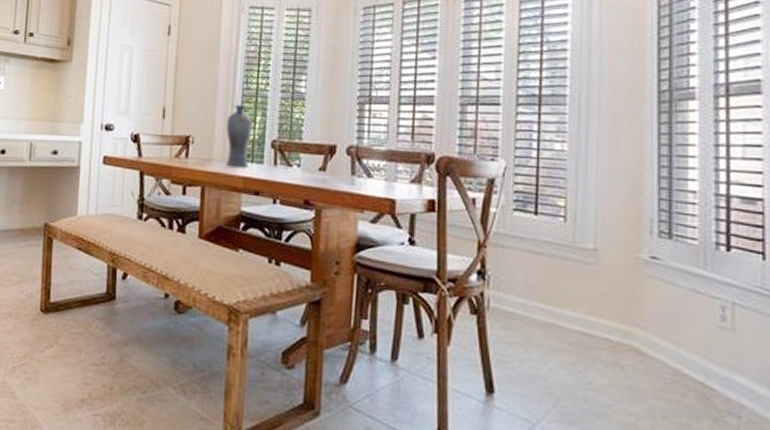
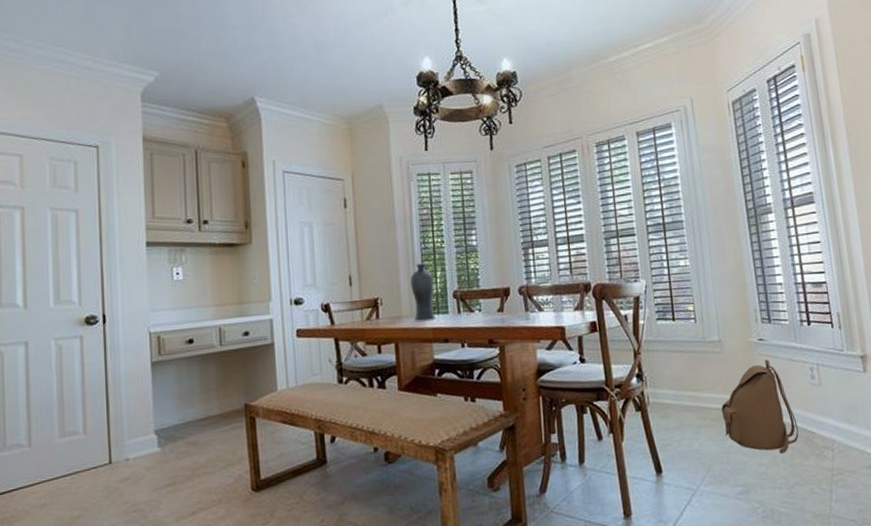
backpack: none [584,284,691,406] -> present [721,359,799,453]

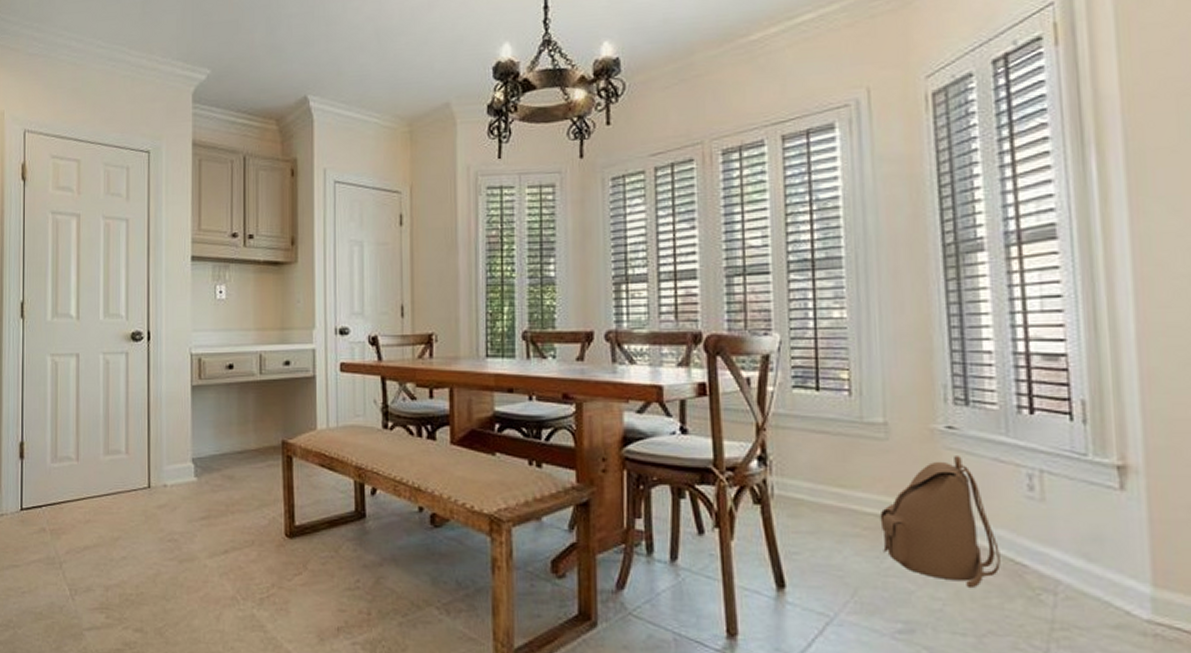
vase: present [410,263,435,321] -> none [472,295,500,364]

